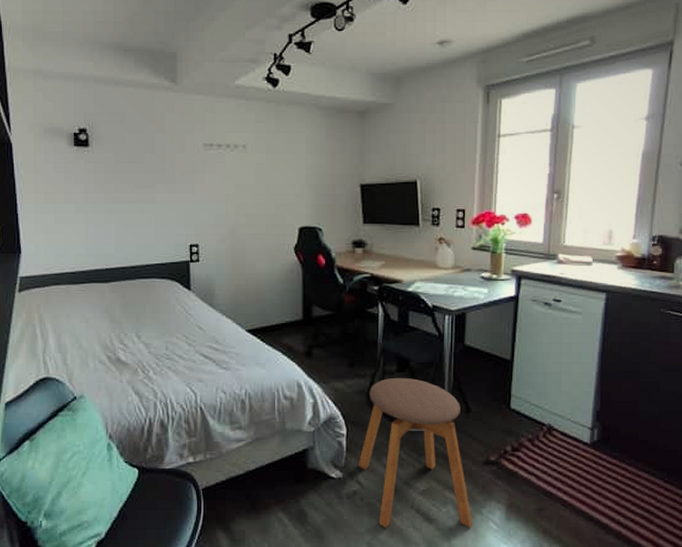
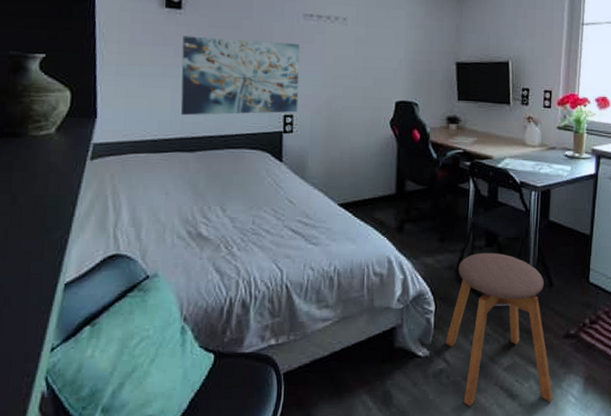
wall art: none [92,172,203,249] -> present [180,36,300,116]

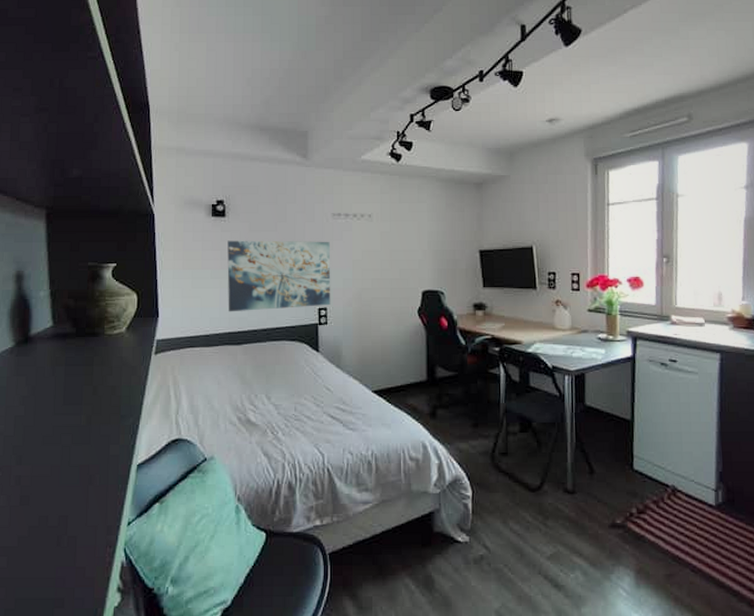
stool: present [445,252,553,407] -> none [484,438,602,596]

